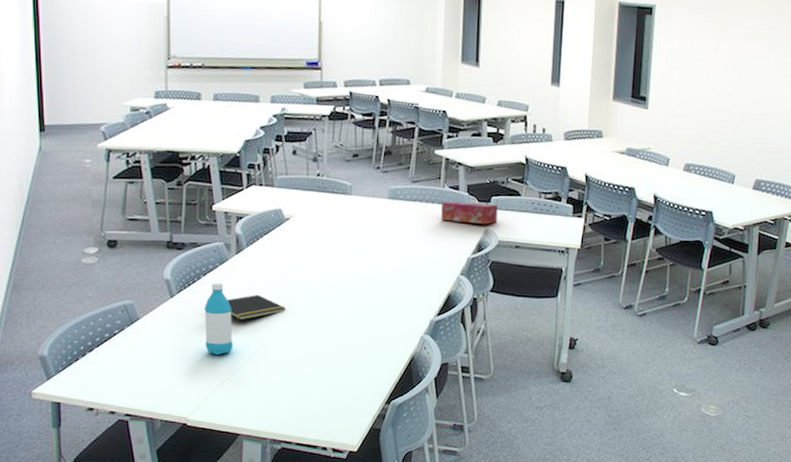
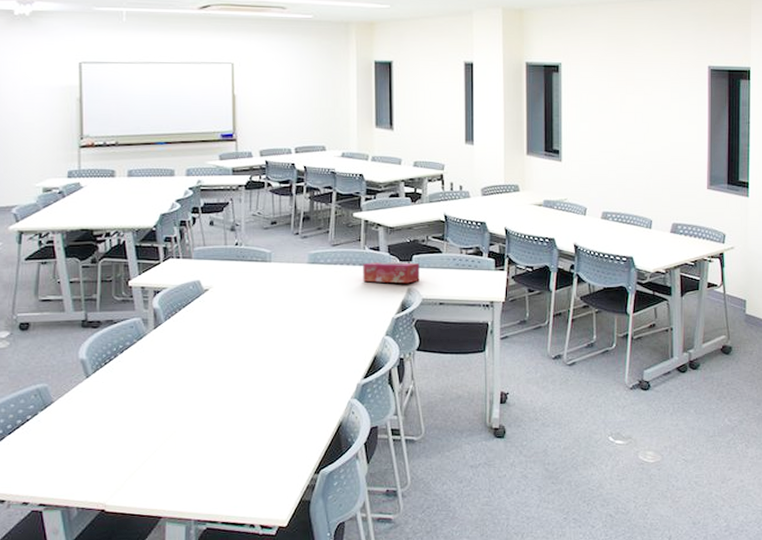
water bottle: present [204,282,233,356] -> none [122,359,153,435]
notepad: present [227,295,286,321] -> none [146,369,207,397]

